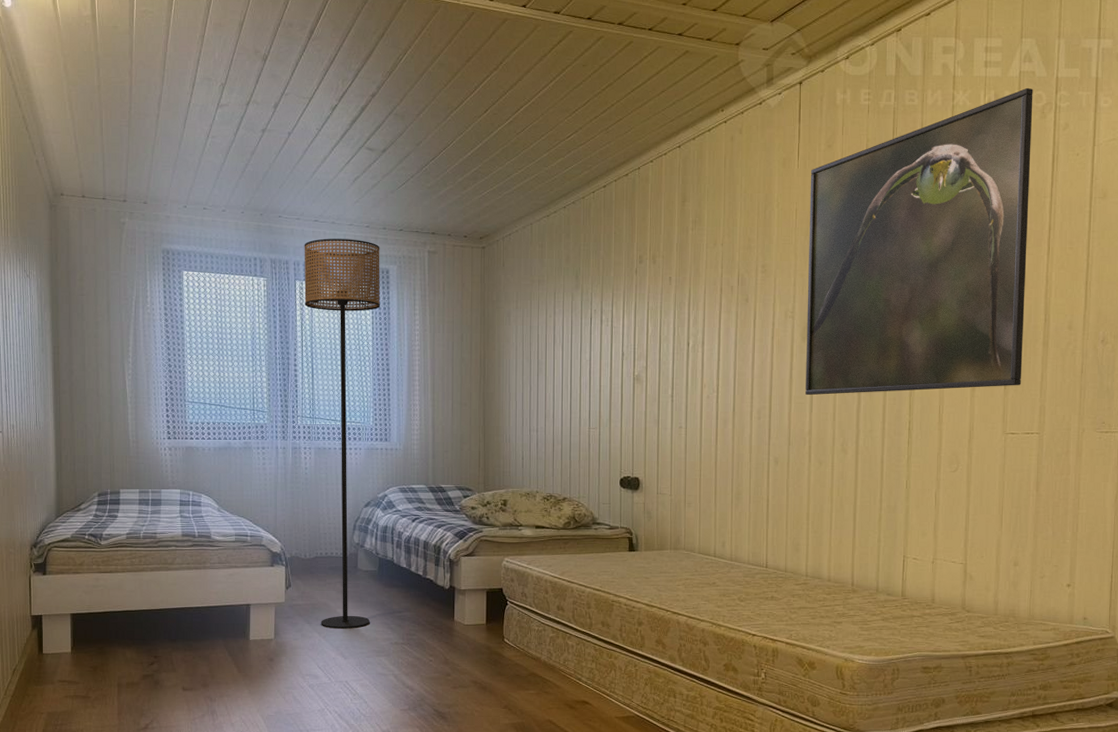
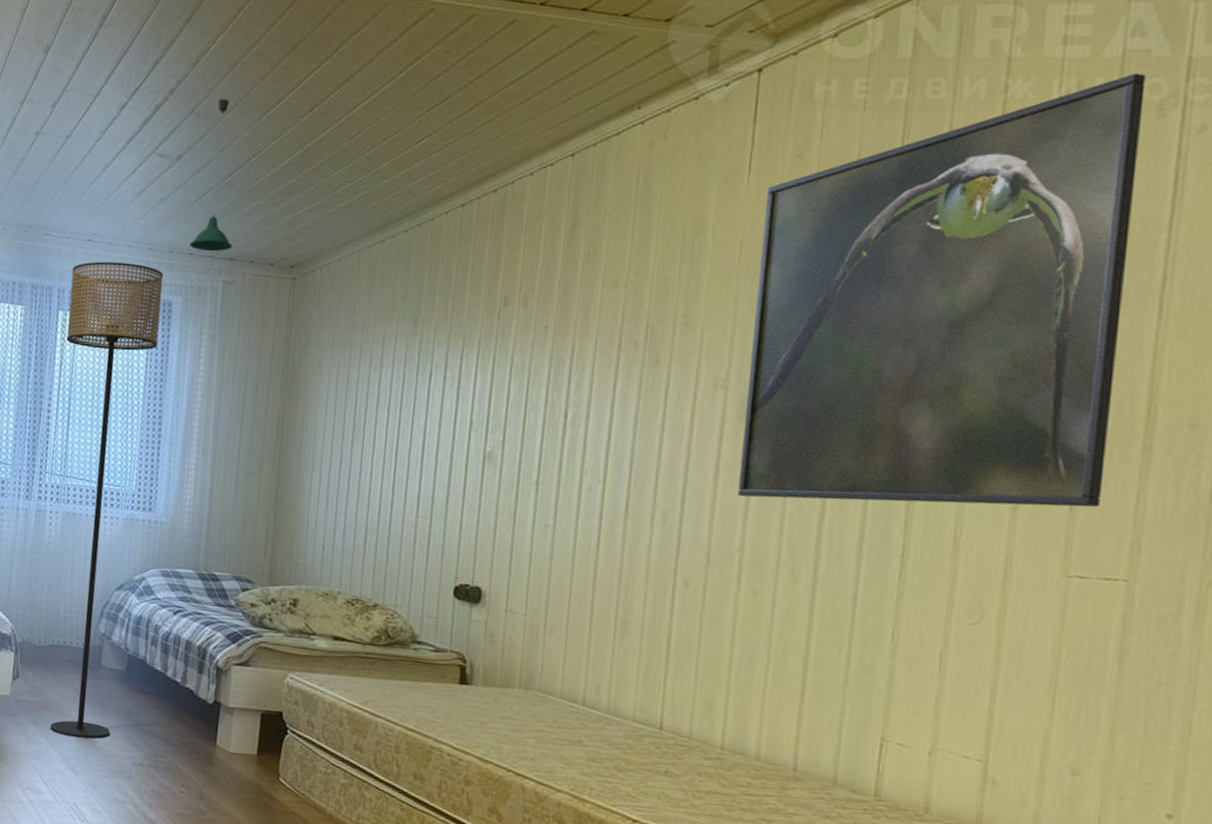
pendant light: none [398,101,433,228] -> present [189,98,232,252]

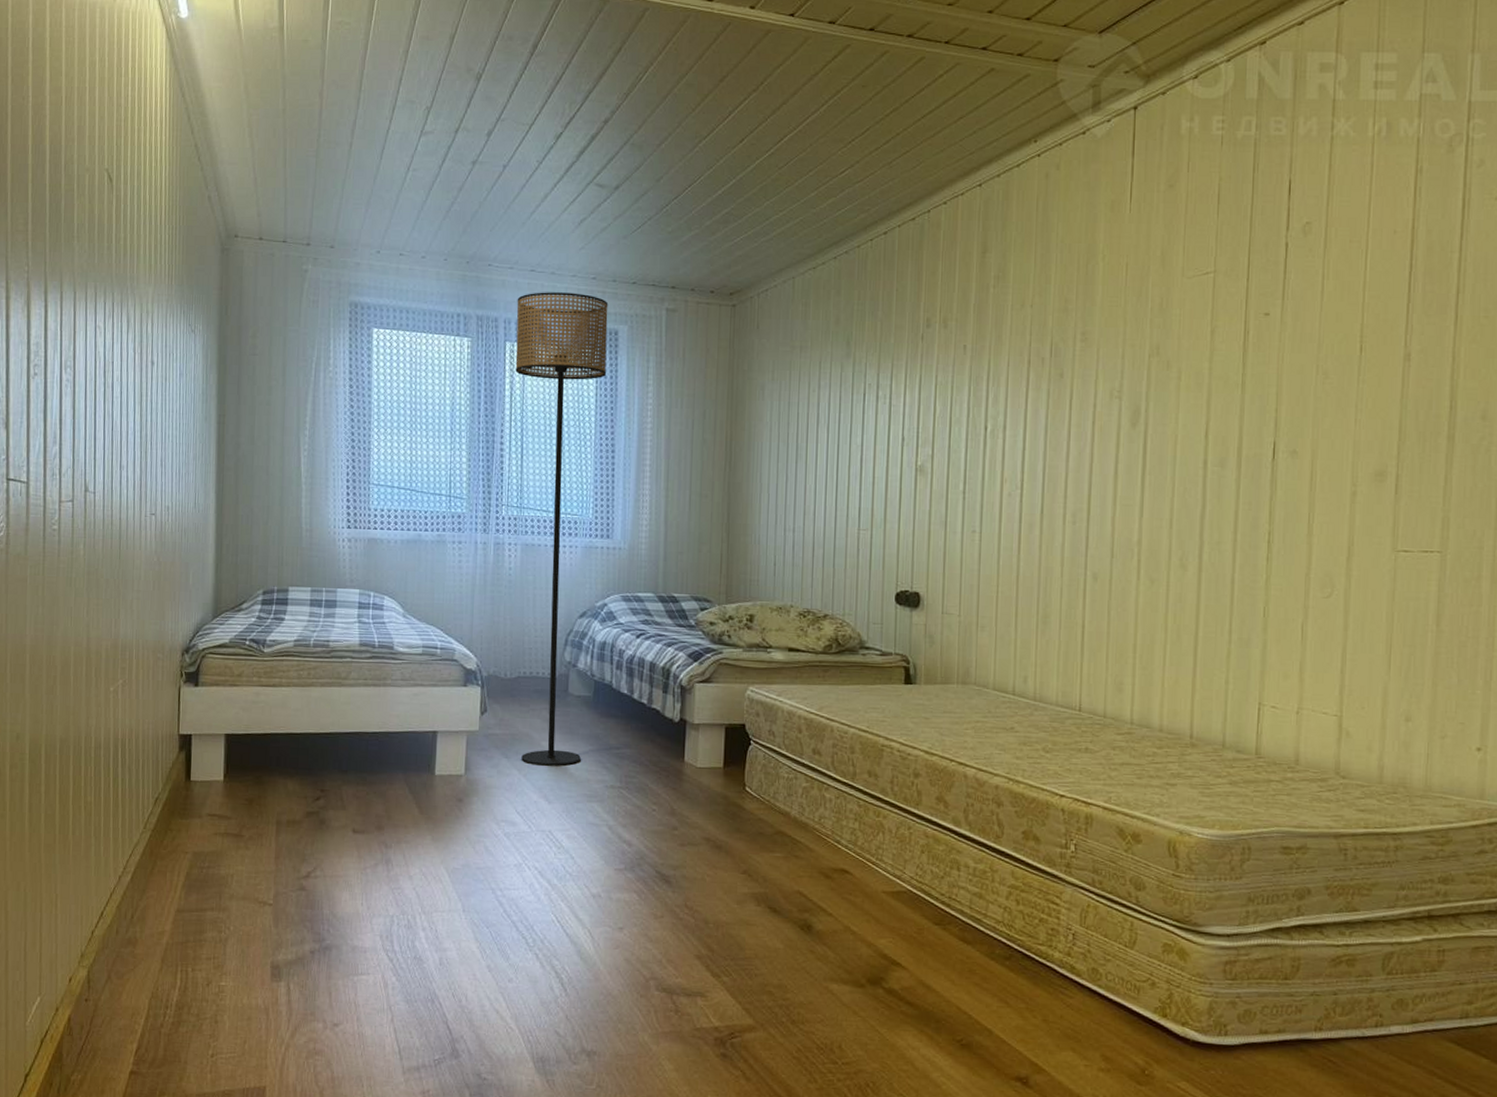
pendant light: present [189,98,232,252] -> none [631,129,673,281]
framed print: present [738,73,1146,508] -> none [1134,114,1438,496]

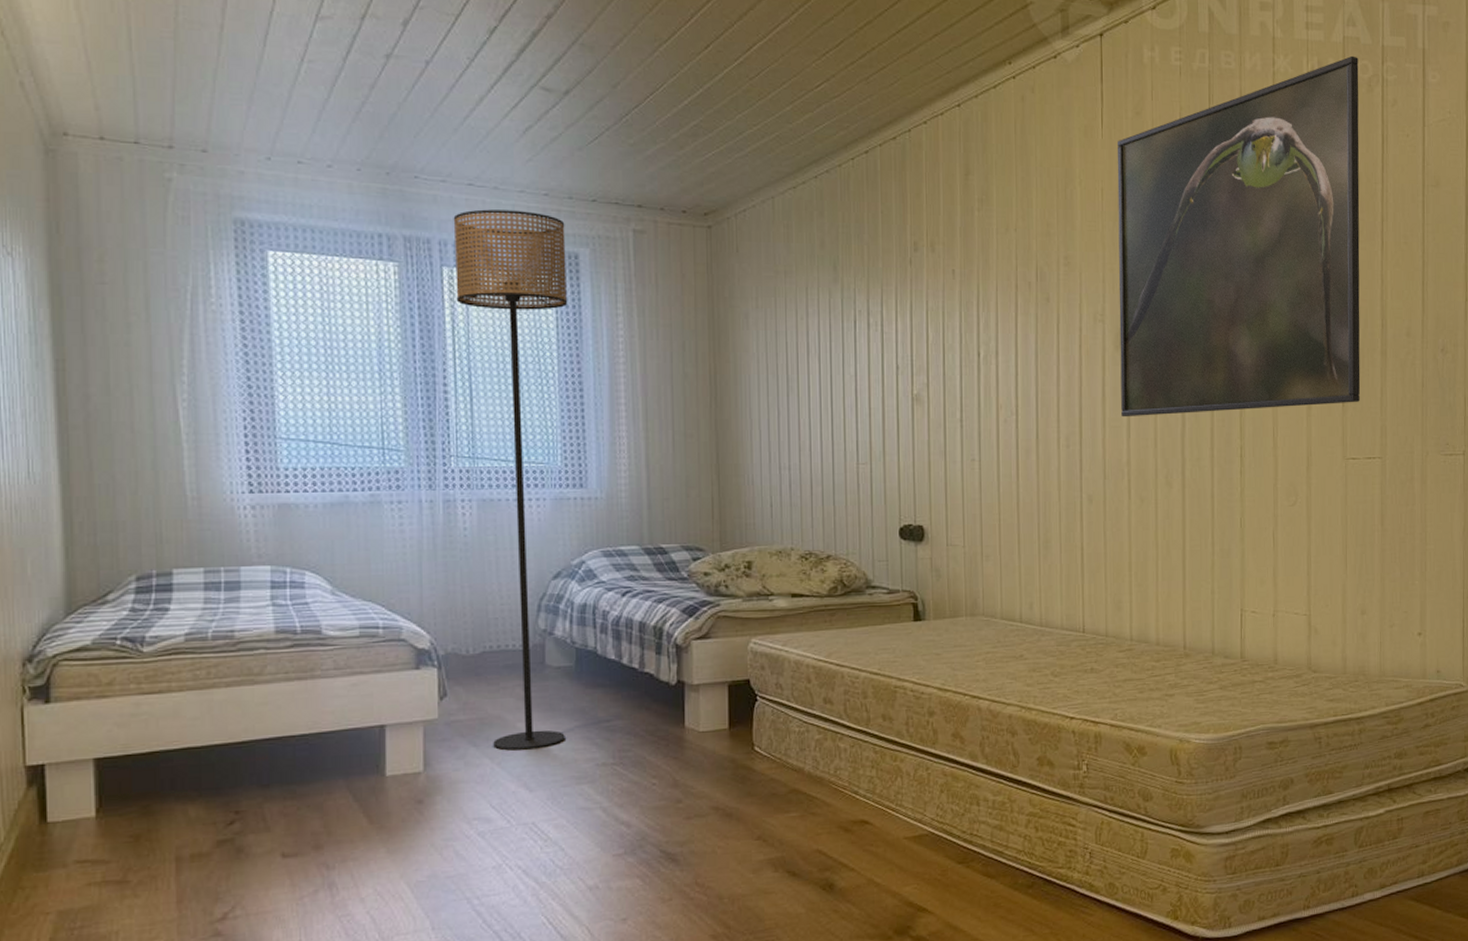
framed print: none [1134,114,1438,496] -> present [1117,55,1361,417]

